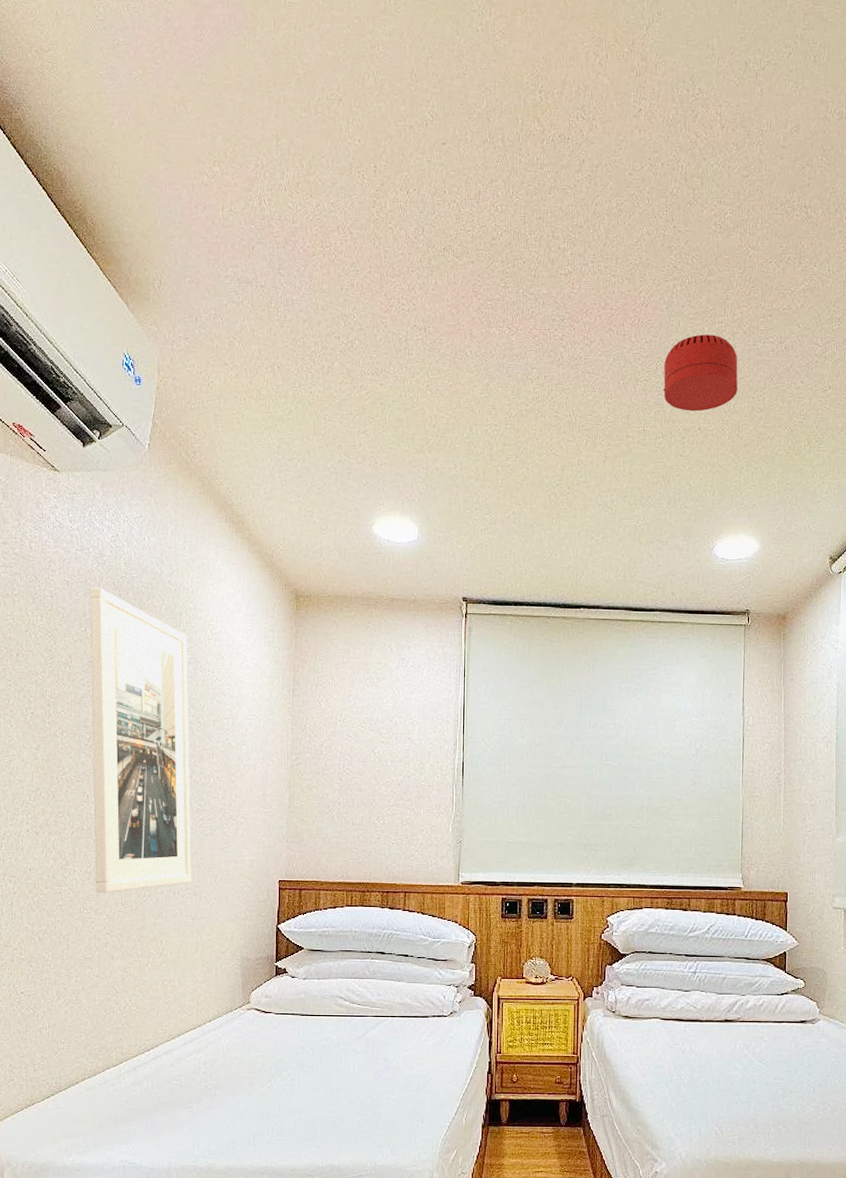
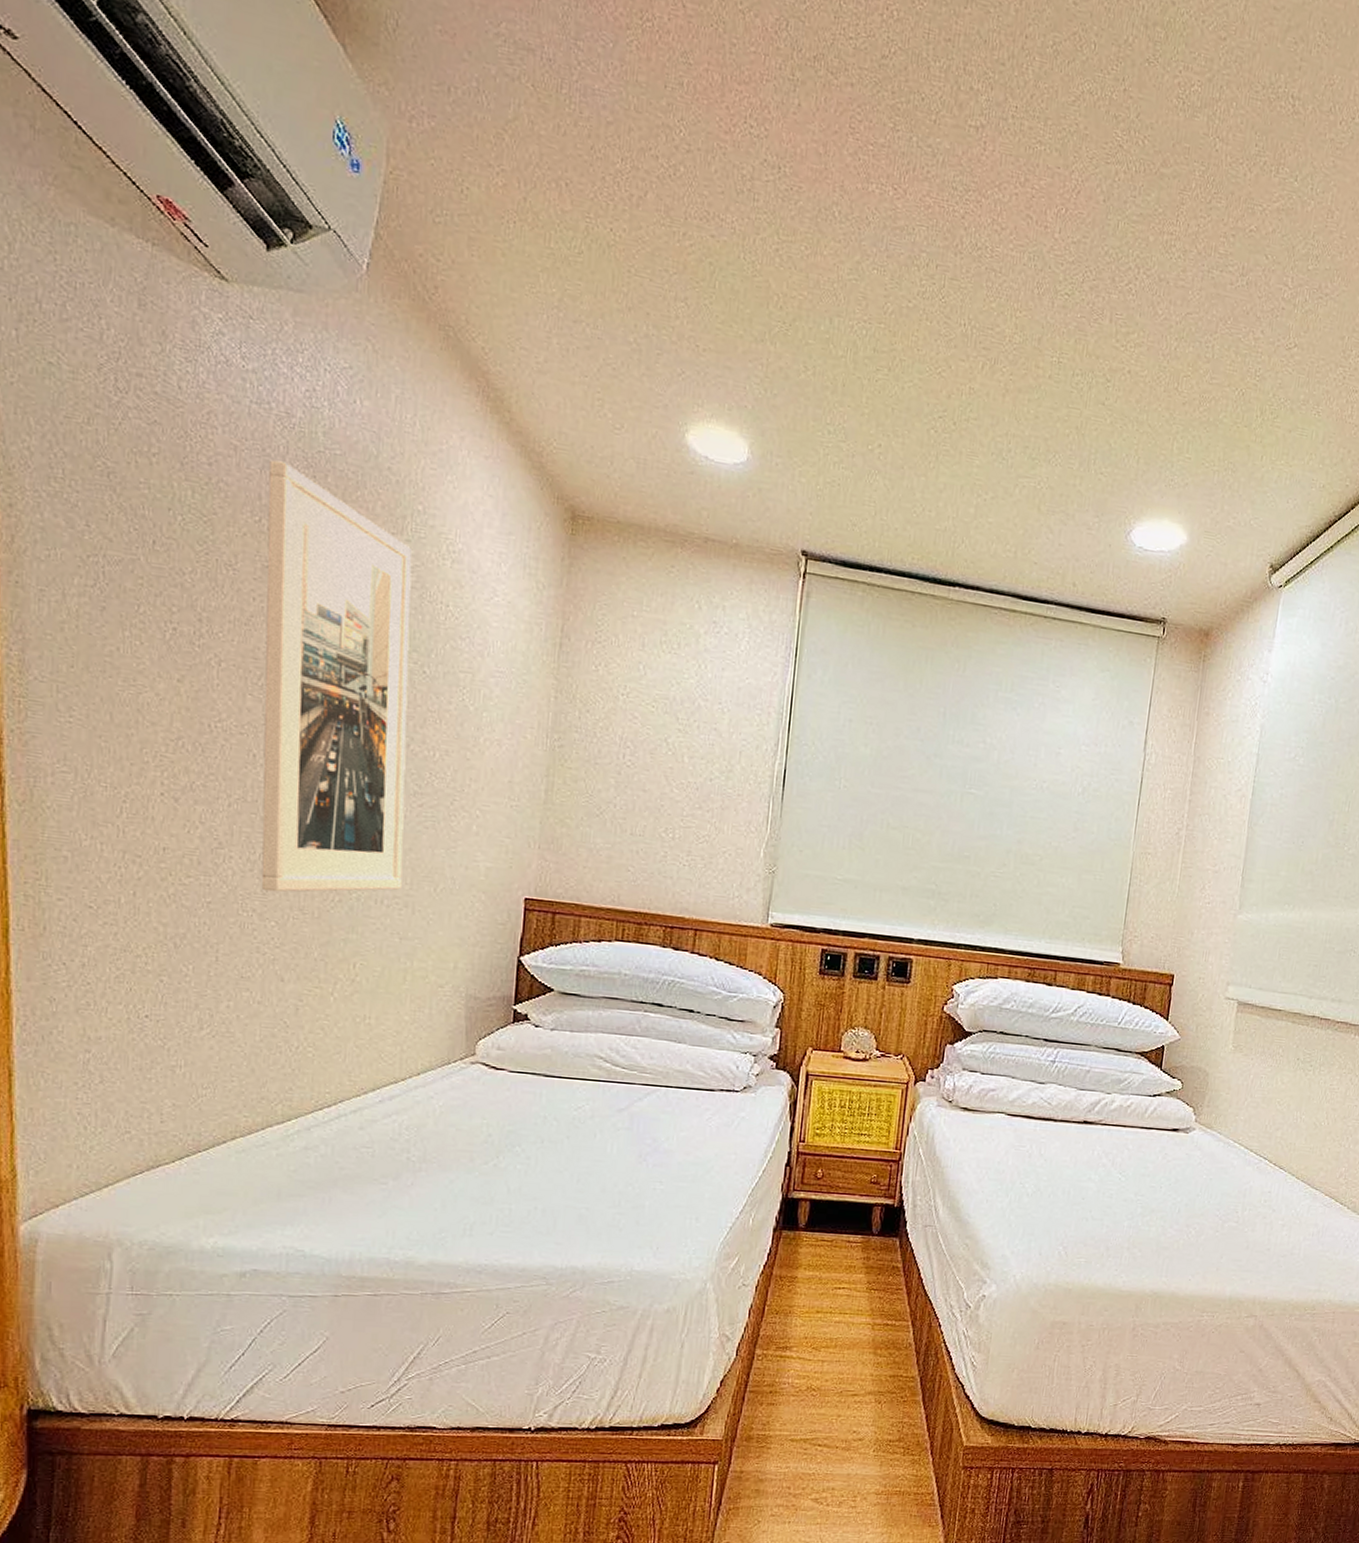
smoke detector: present [664,334,738,412] -> none [1088,244,1187,350]

